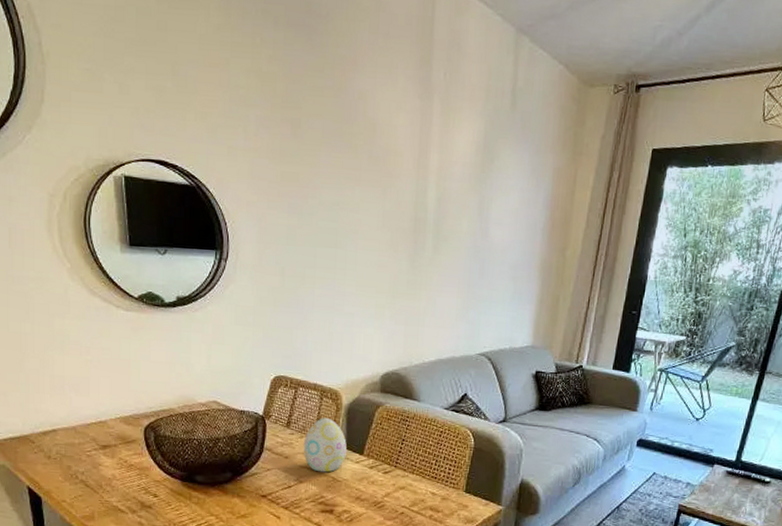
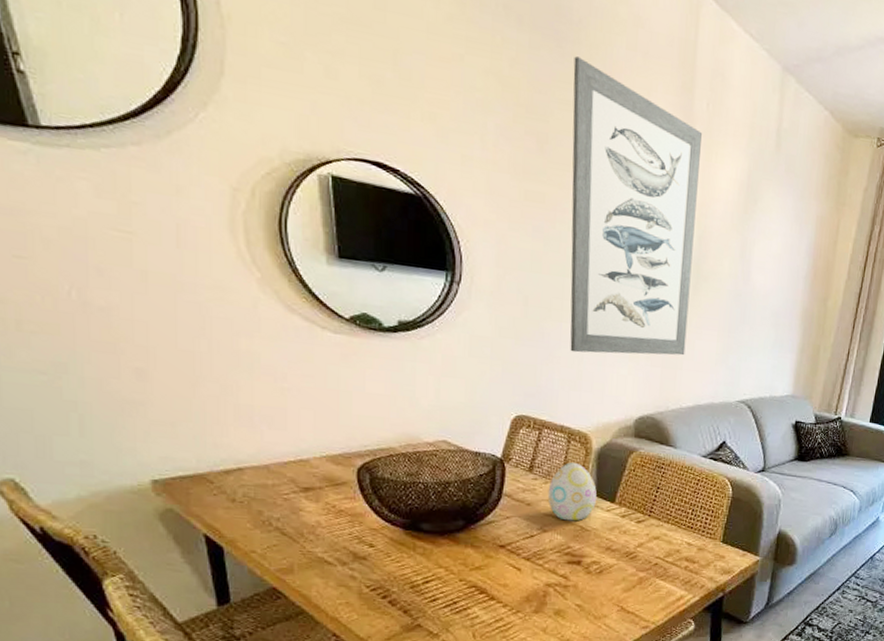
wall art: none [321,46,440,316] -> present [570,56,702,356]

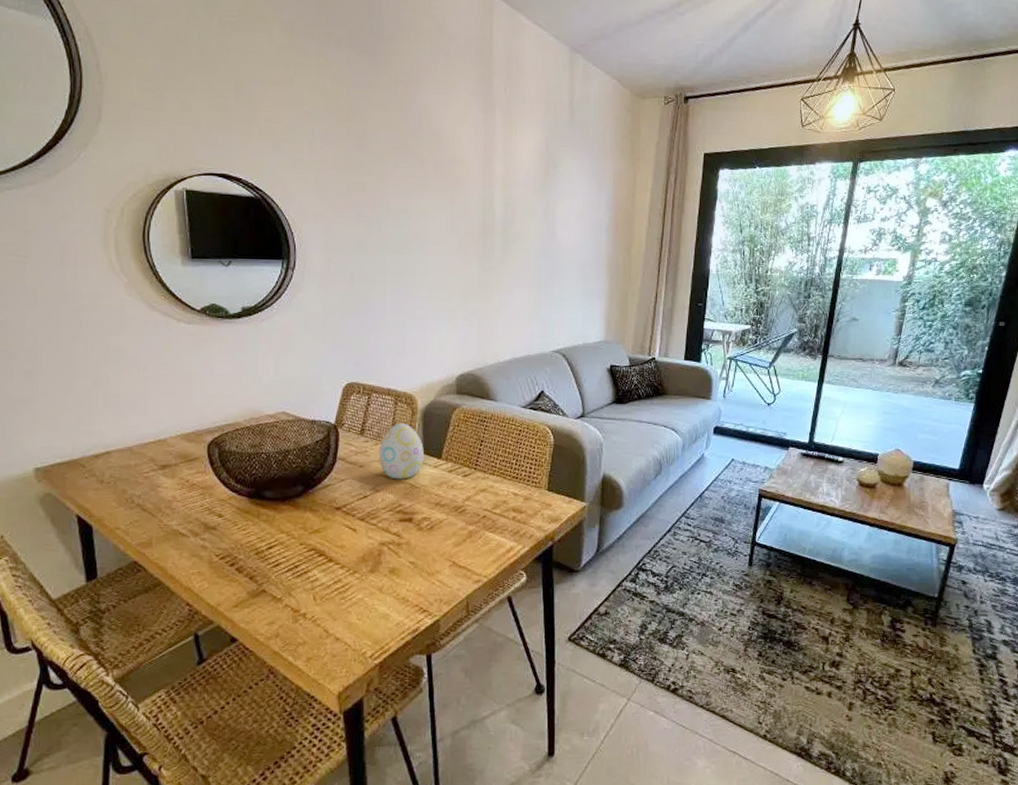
wall art: present [570,56,702,356] -> none [386,65,501,320]

